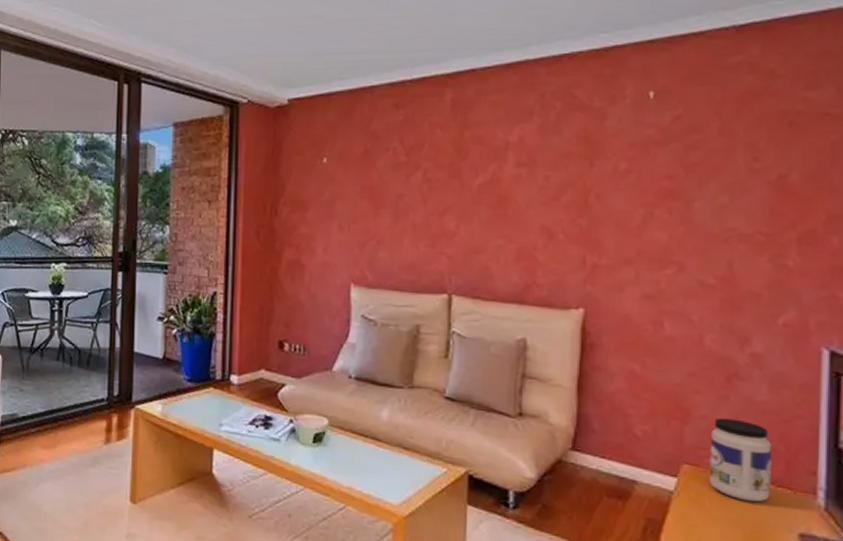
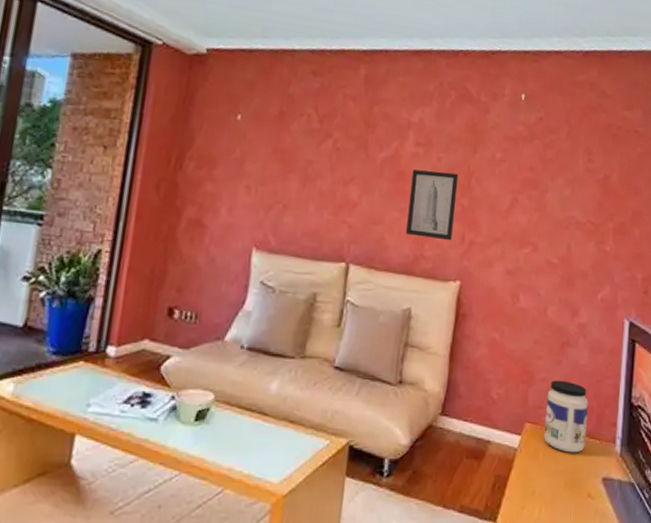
wall art: none [513,191,573,266] -> present [406,169,459,241]

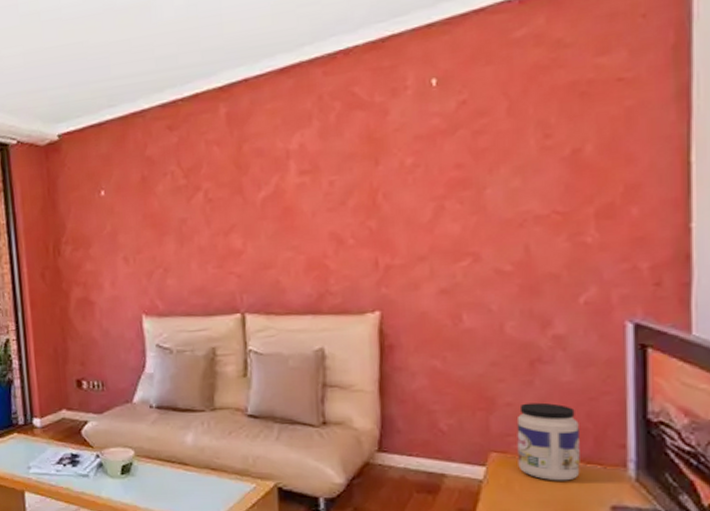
wall art: present [406,169,459,241] -> none [300,194,362,273]

